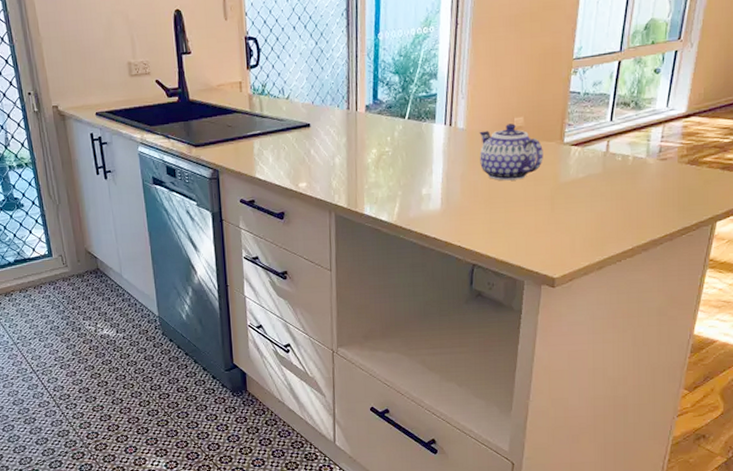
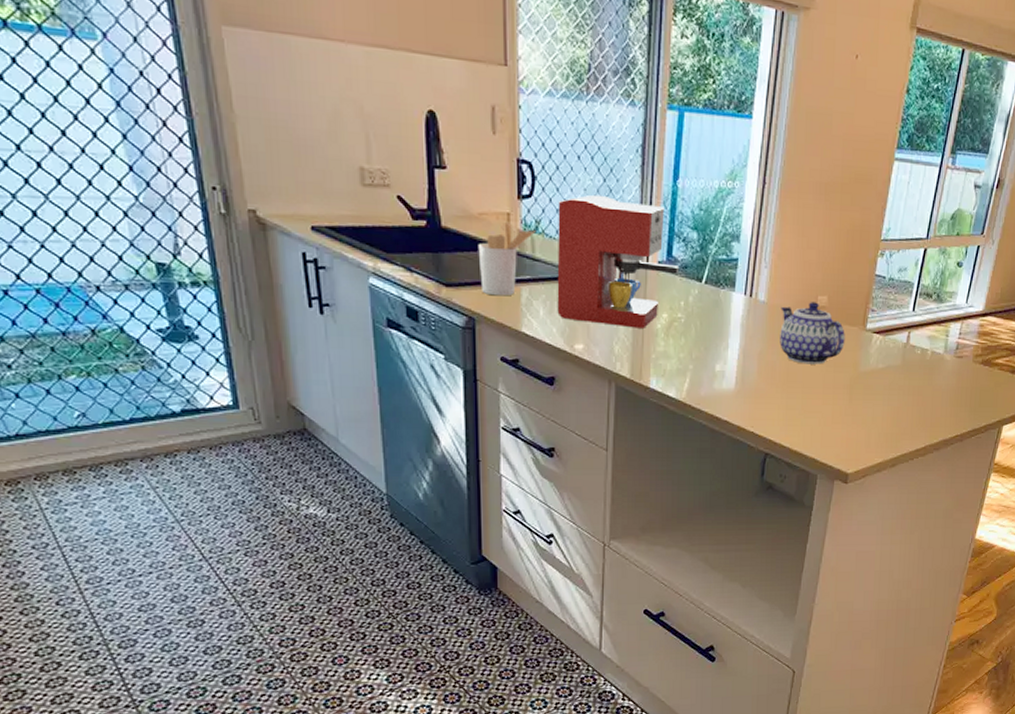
utensil holder: none [218,88,263,150] -> present [478,221,537,296]
coffee maker: none [279,56,385,165] -> present [557,194,680,328]

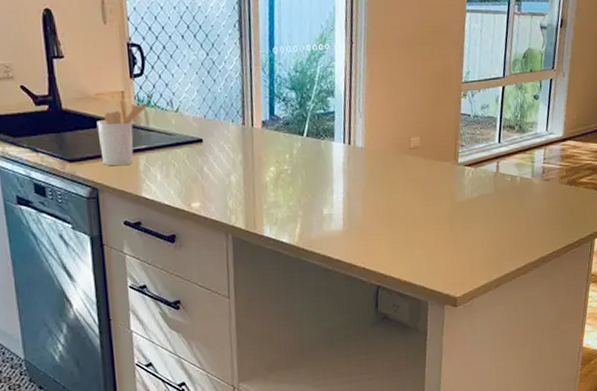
coffee maker: present [557,194,680,328] -> none [167,67,282,183]
teapot: present [780,302,845,365] -> none [378,143,440,201]

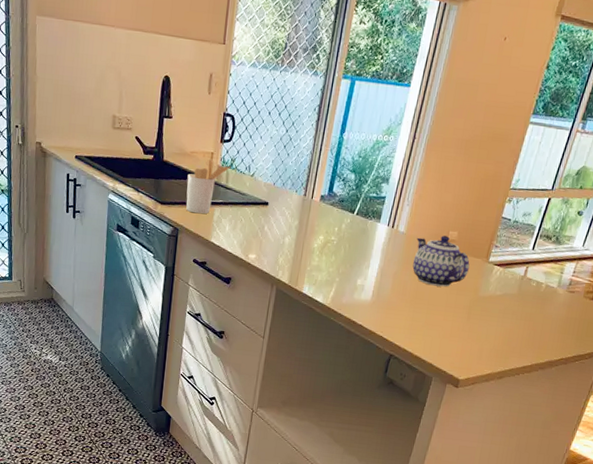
teapot: none [378,143,440,201] -> present [412,235,470,287]

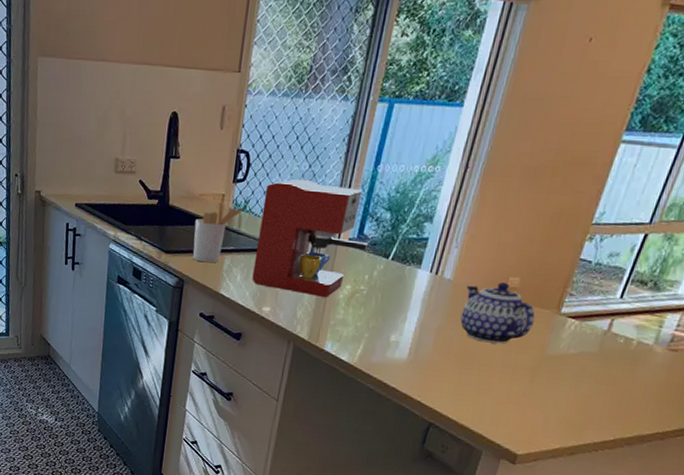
coffee maker: none [239,141,338,246] -> present [252,179,369,297]

